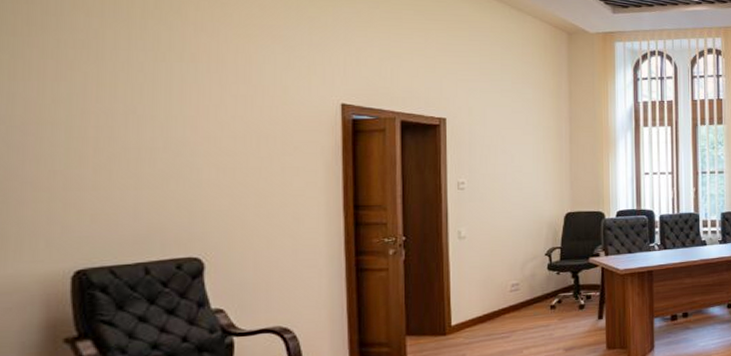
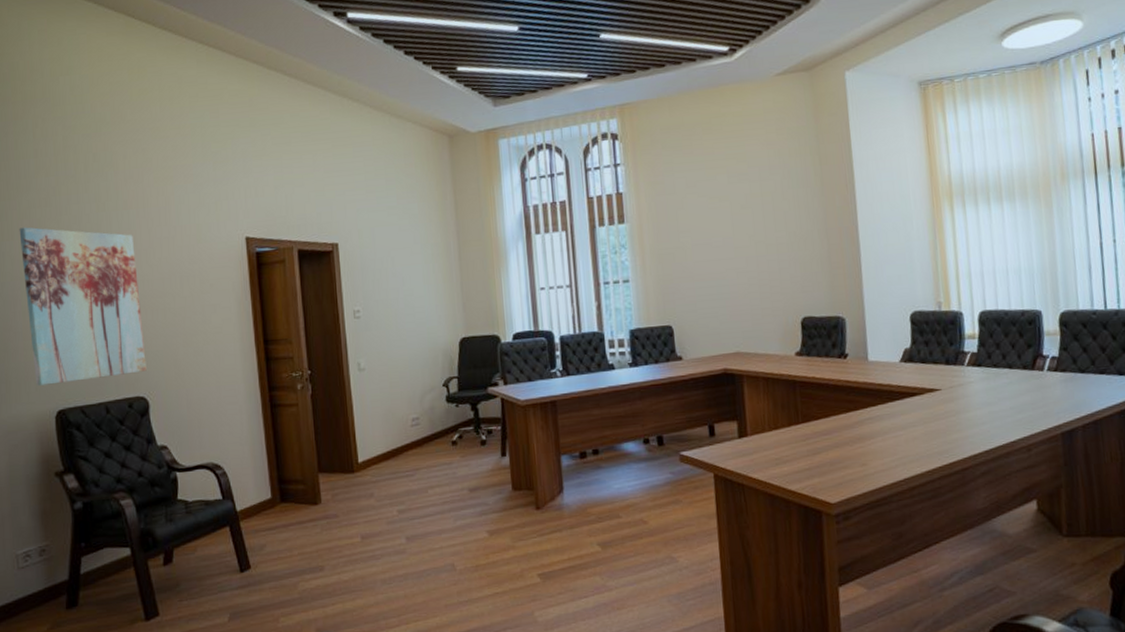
wall art: none [40,68,205,243] -> present [19,227,147,386]

